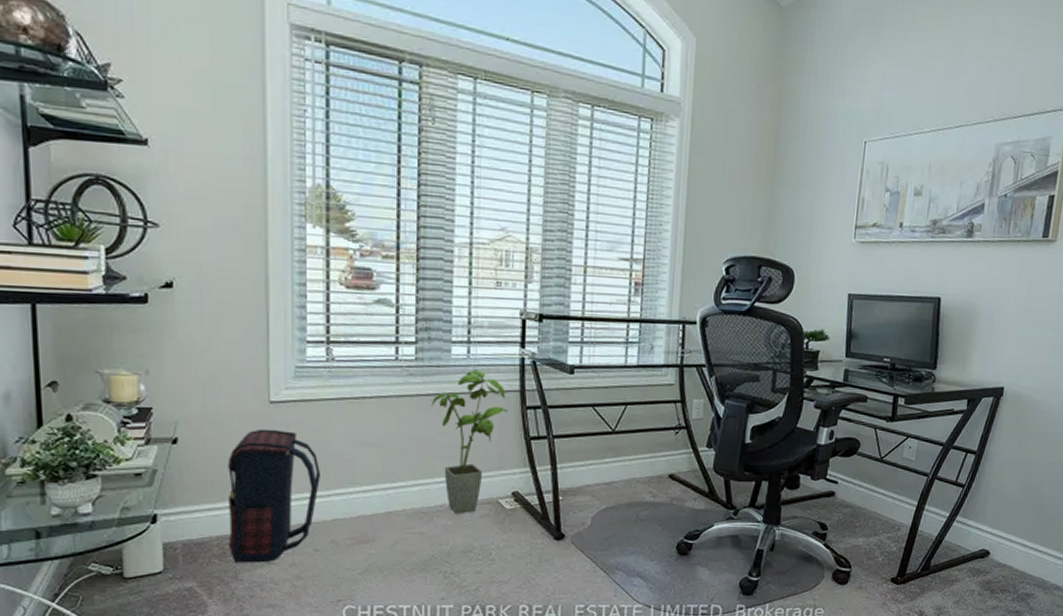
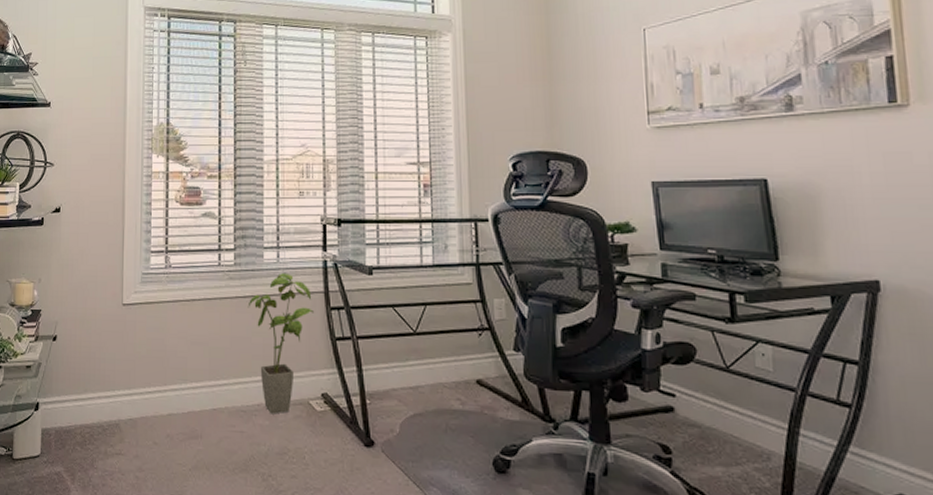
satchel: present [228,429,322,563] -> none [88,328,160,453]

